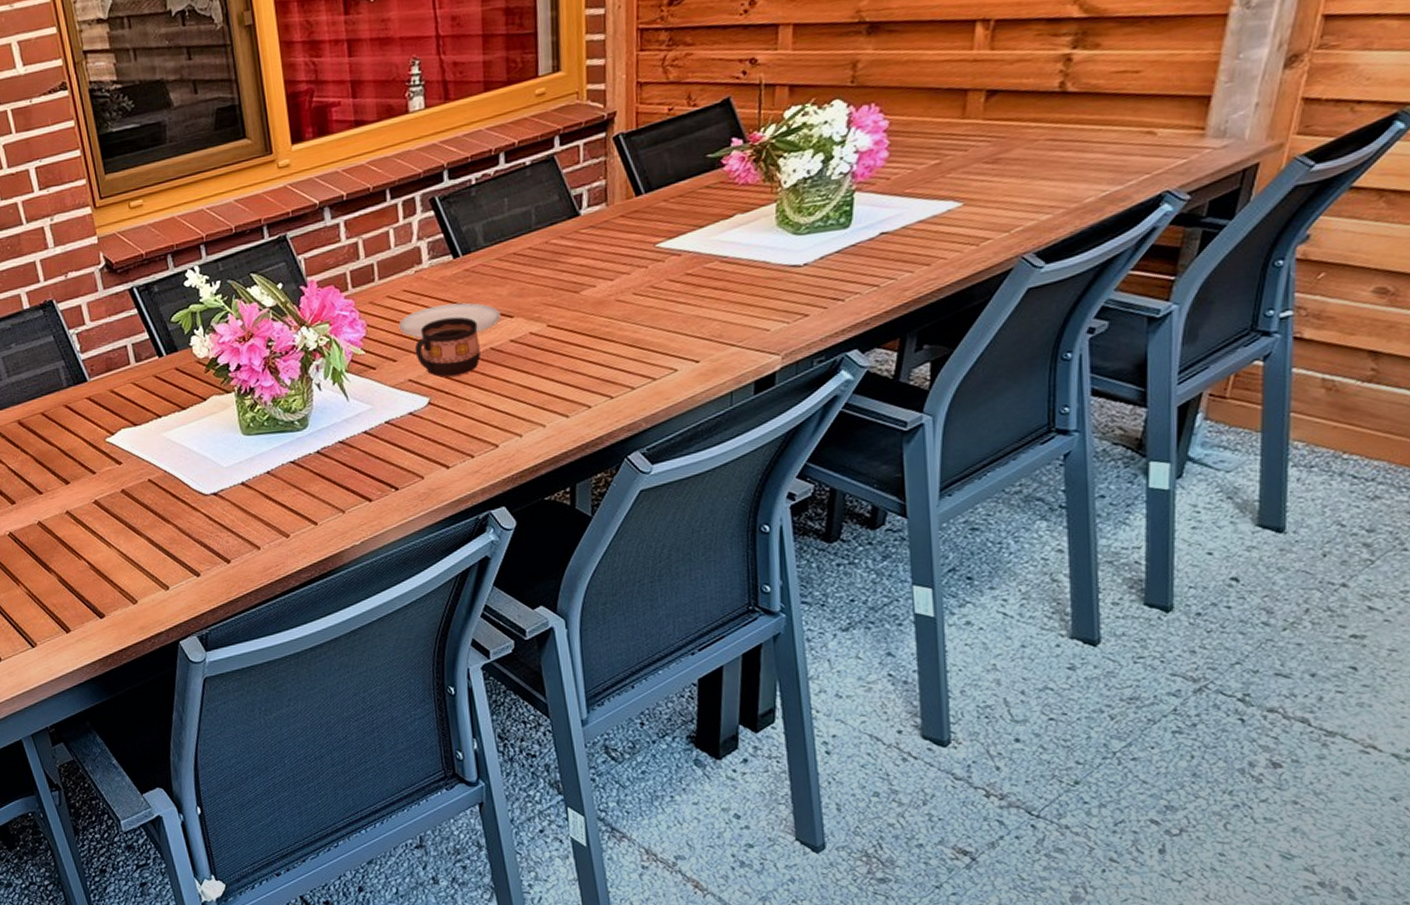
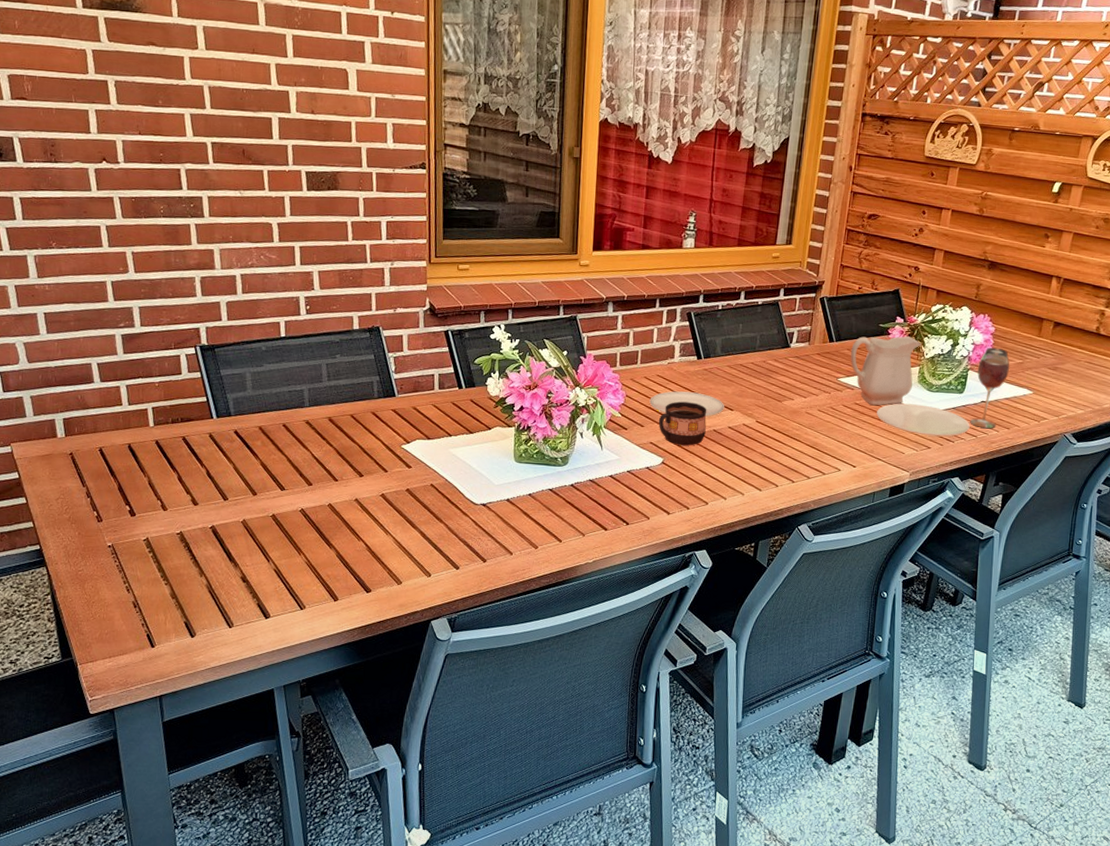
pitcher: none [668,162,775,272] -> present [850,336,921,406]
plate: none [720,255,867,301] -> present [877,403,970,437]
wineglass: none [866,149,921,272] -> present [970,347,1010,428]

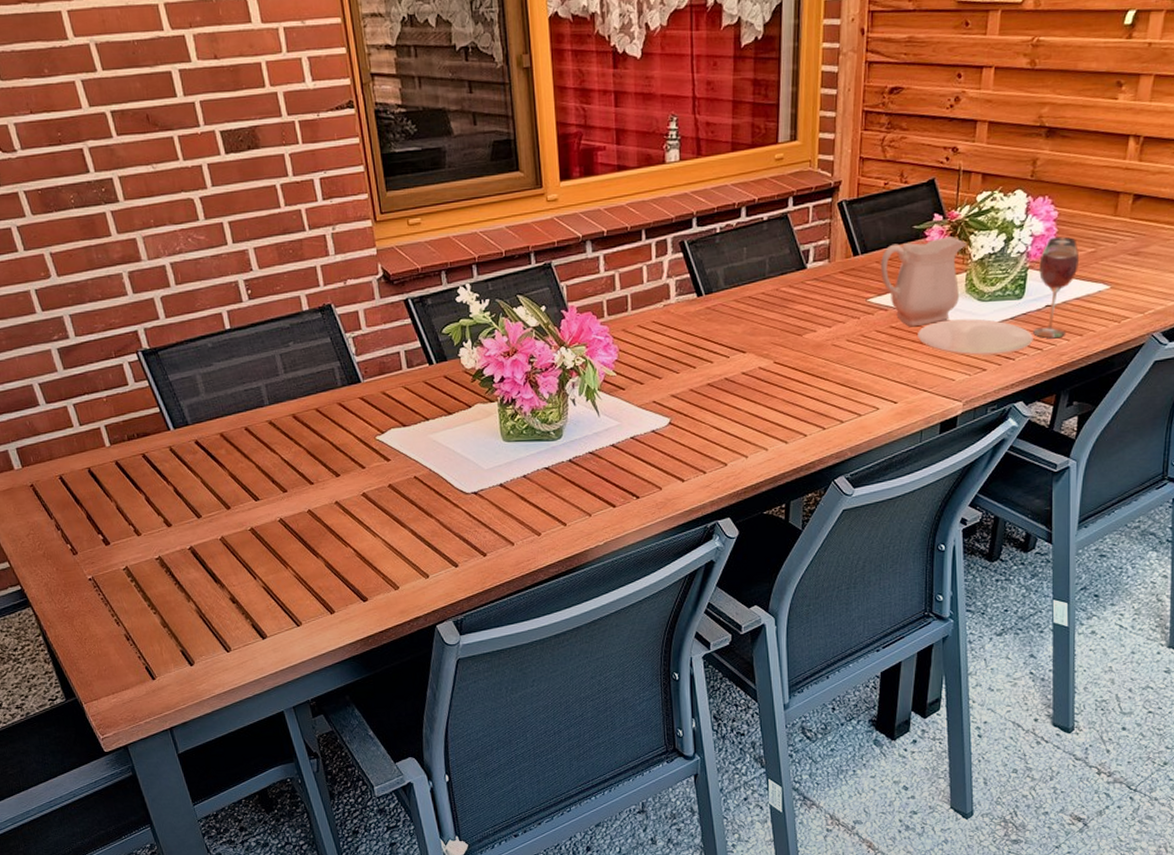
plate: present [649,391,725,417] -> none [647,336,736,366]
cup: present [658,401,707,446] -> none [659,349,716,401]

